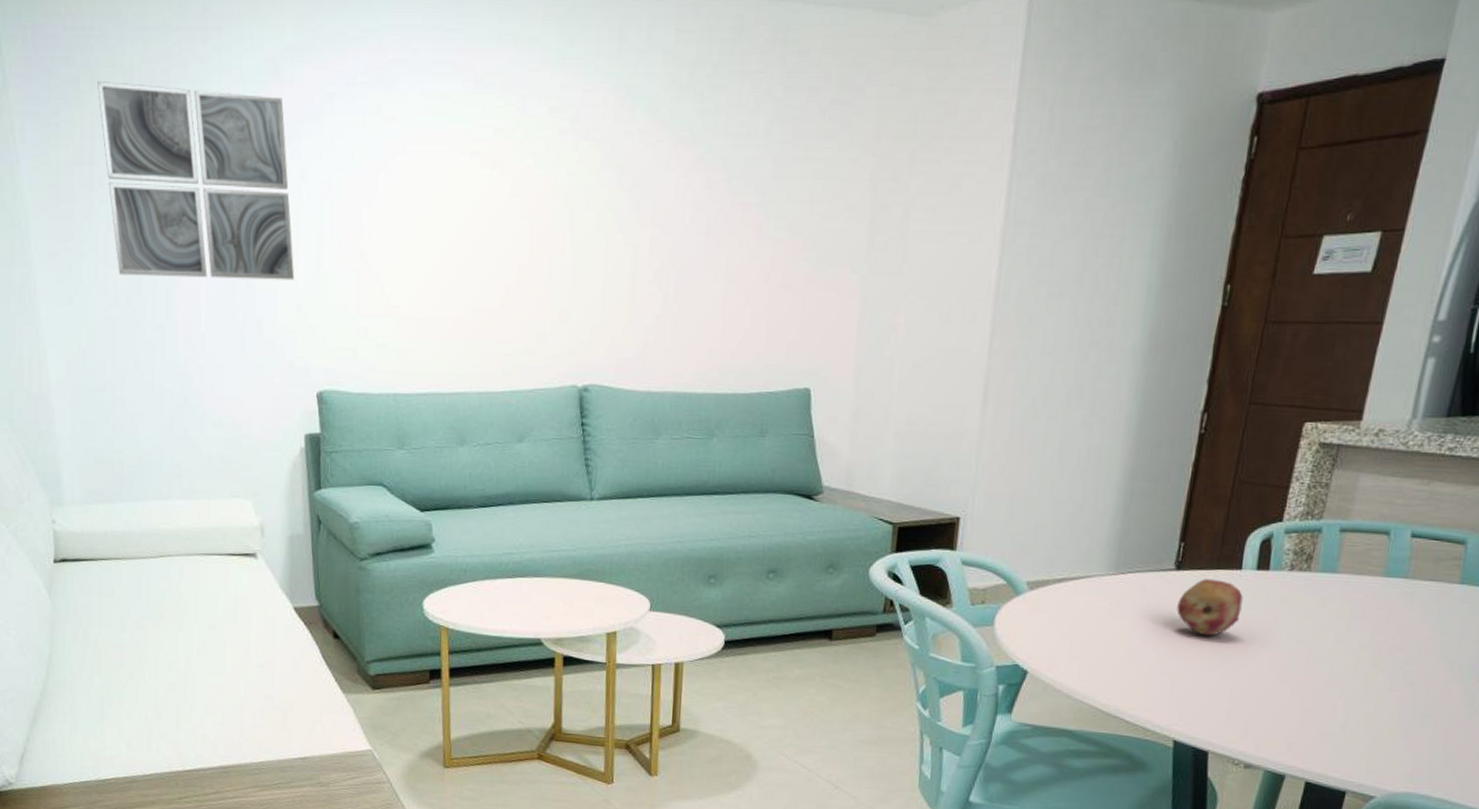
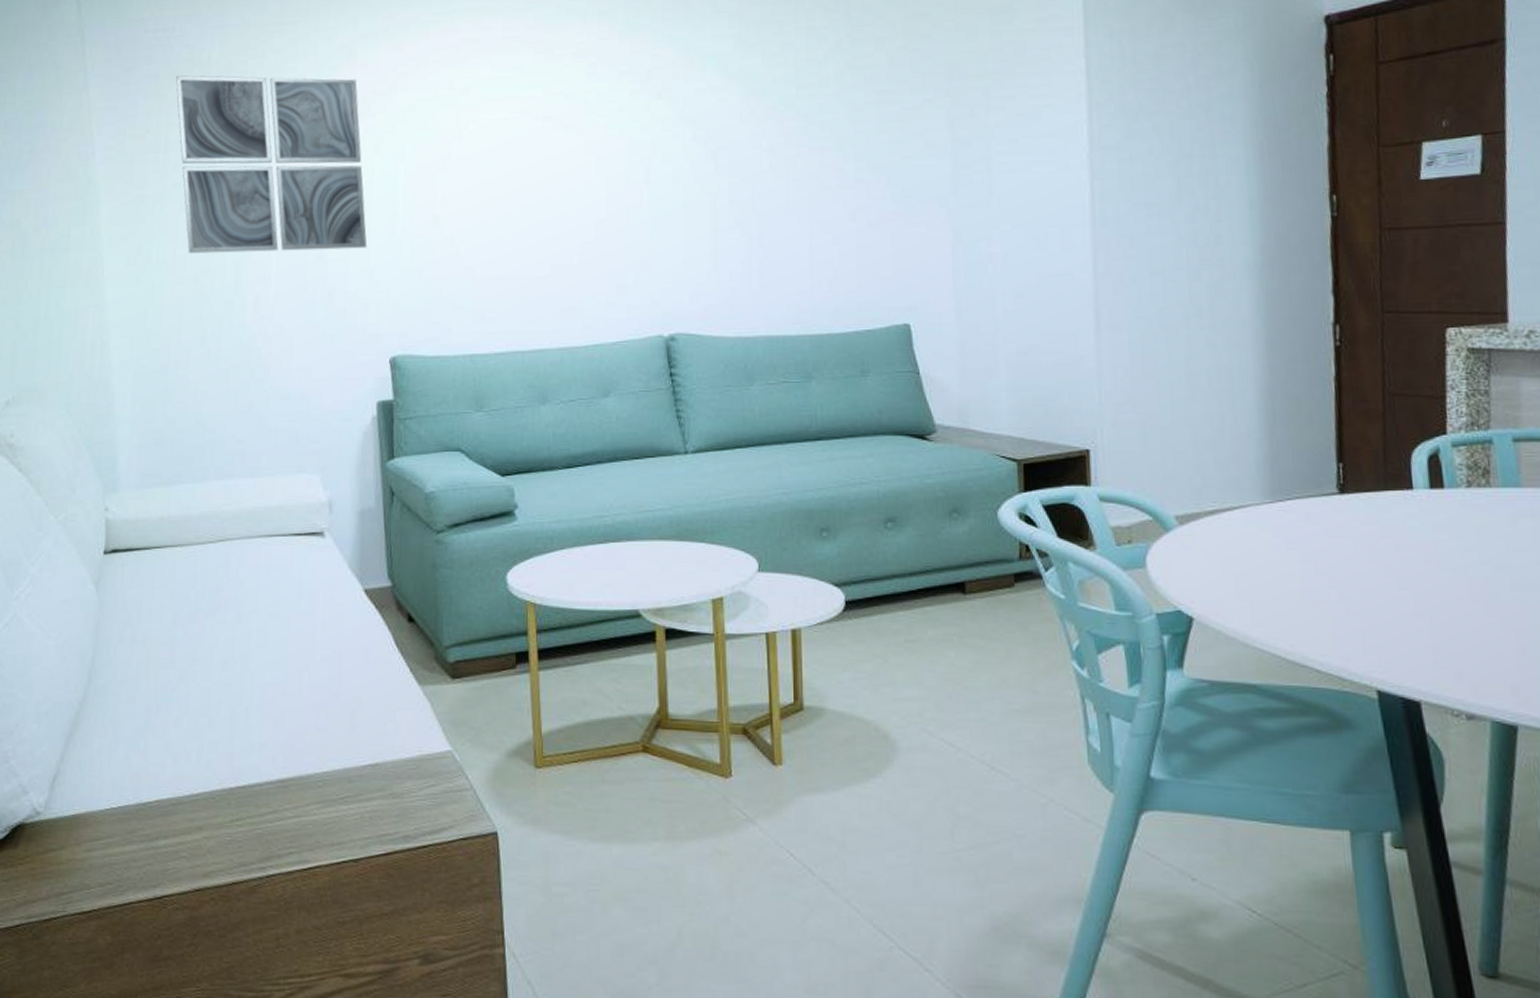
fruit: present [1177,579,1243,636] -> none [1349,502,1423,566]

